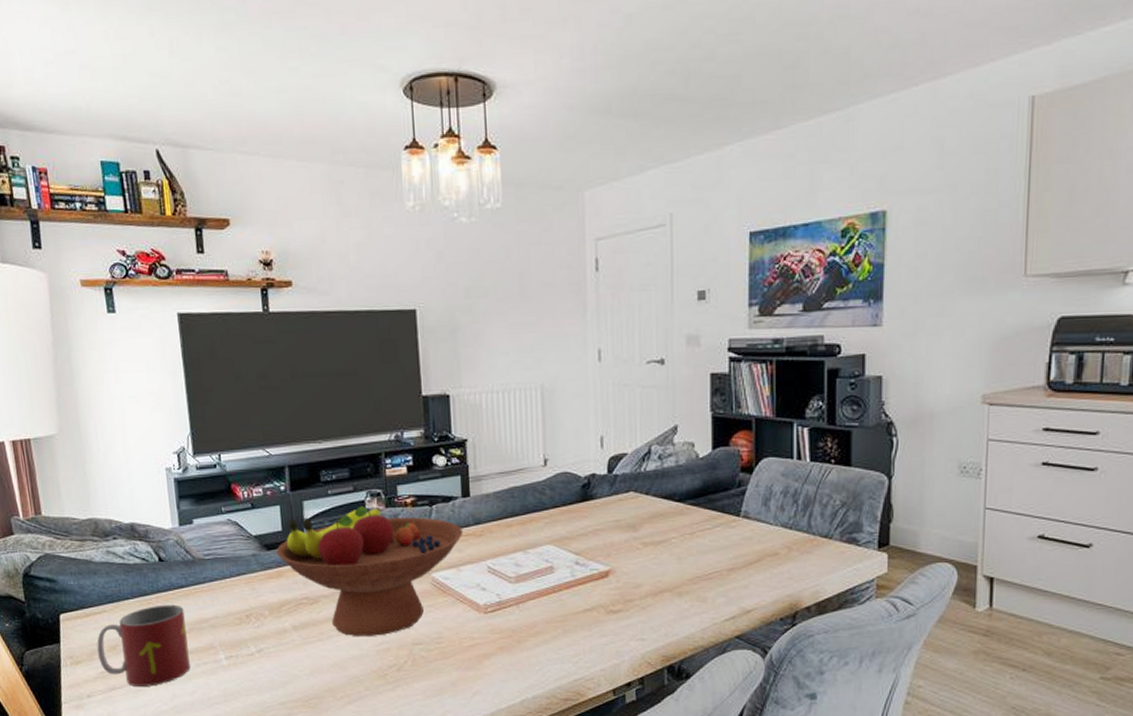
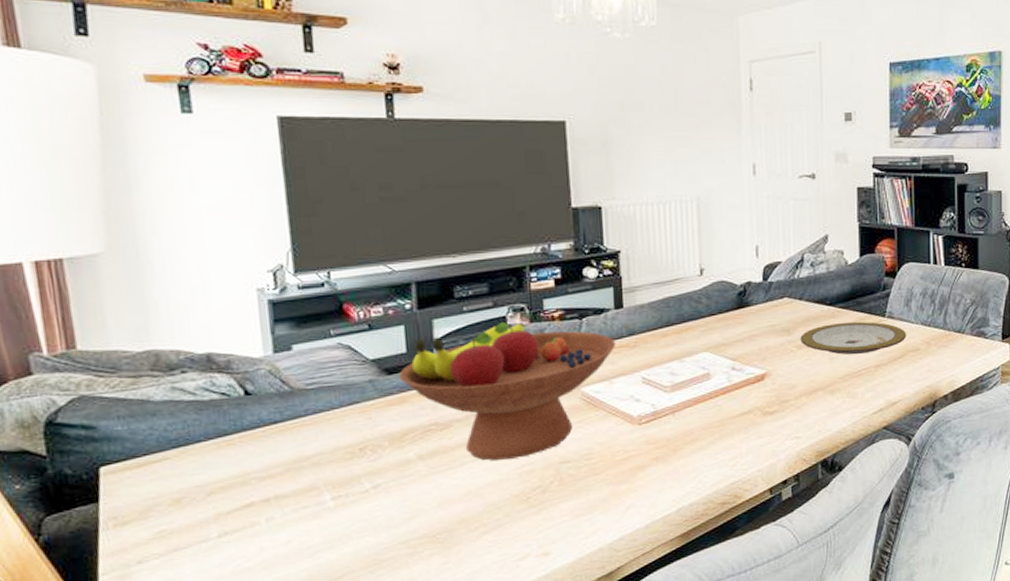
mug: present [97,604,190,686] -> none [153,443,284,544]
plate: none [646,520,765,555] -> present [800,321,907,355]

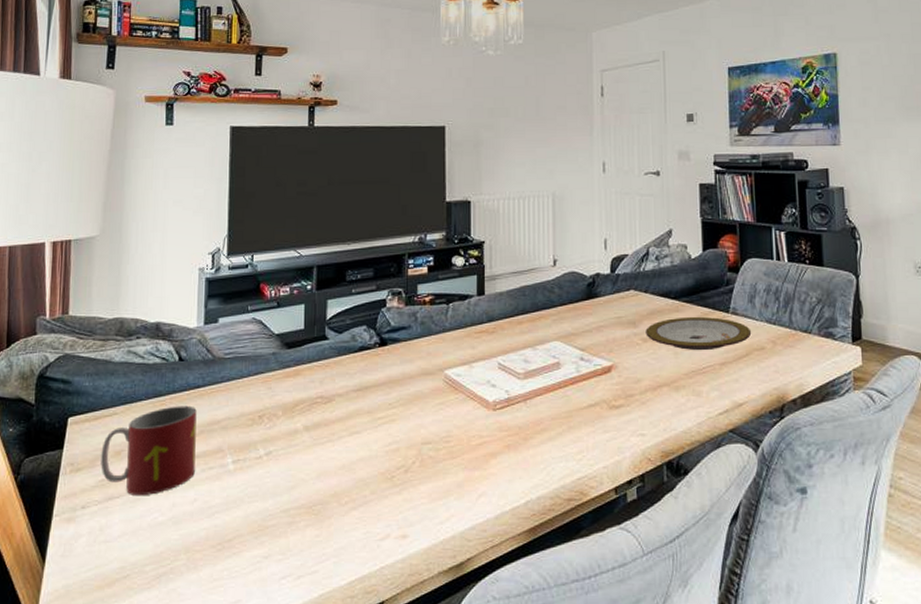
mug: none [153,443,284,544] -> present [101,405,197,495]
fruit bowl: present [399,321,616,461] -> none [296,304,477,436]

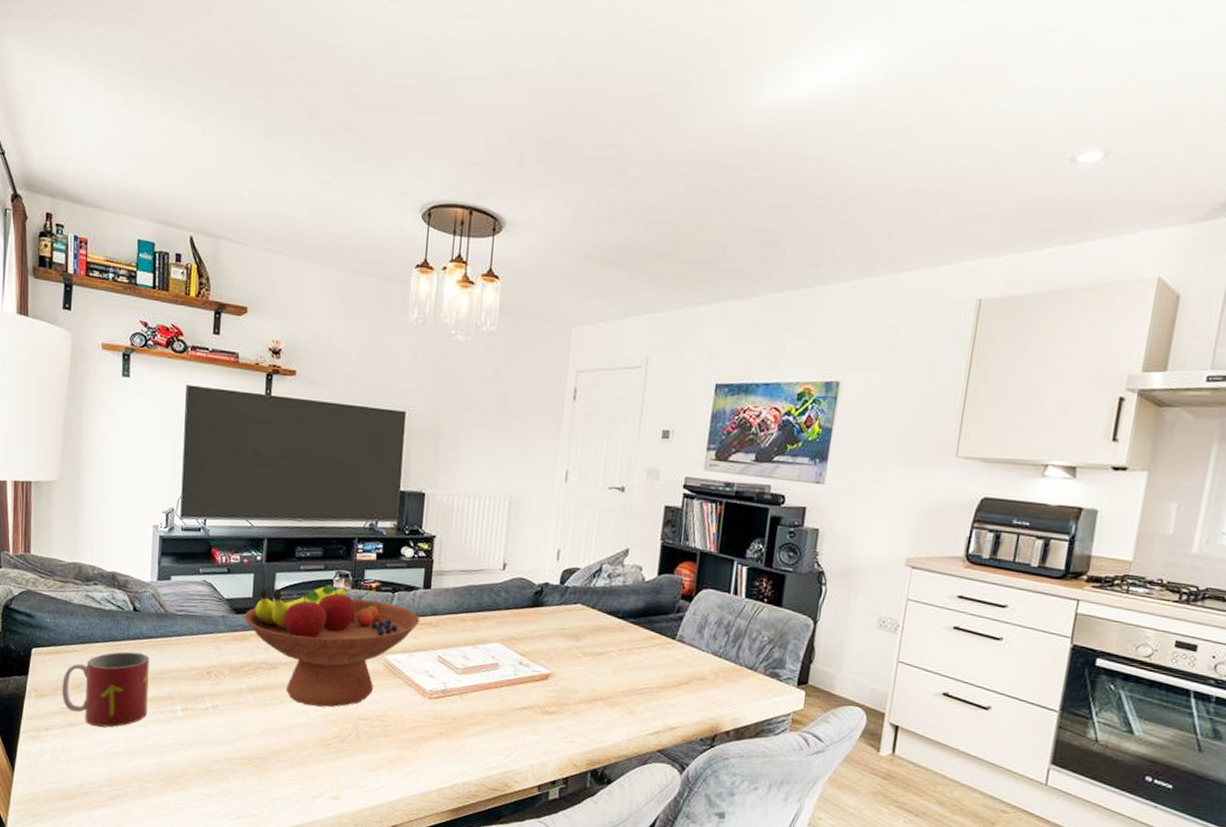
fruit bowl: none [296,304,477,436] -> present [244,583,420,707]
plate: present [645,316,752,350] -> none [587,637,696,673]

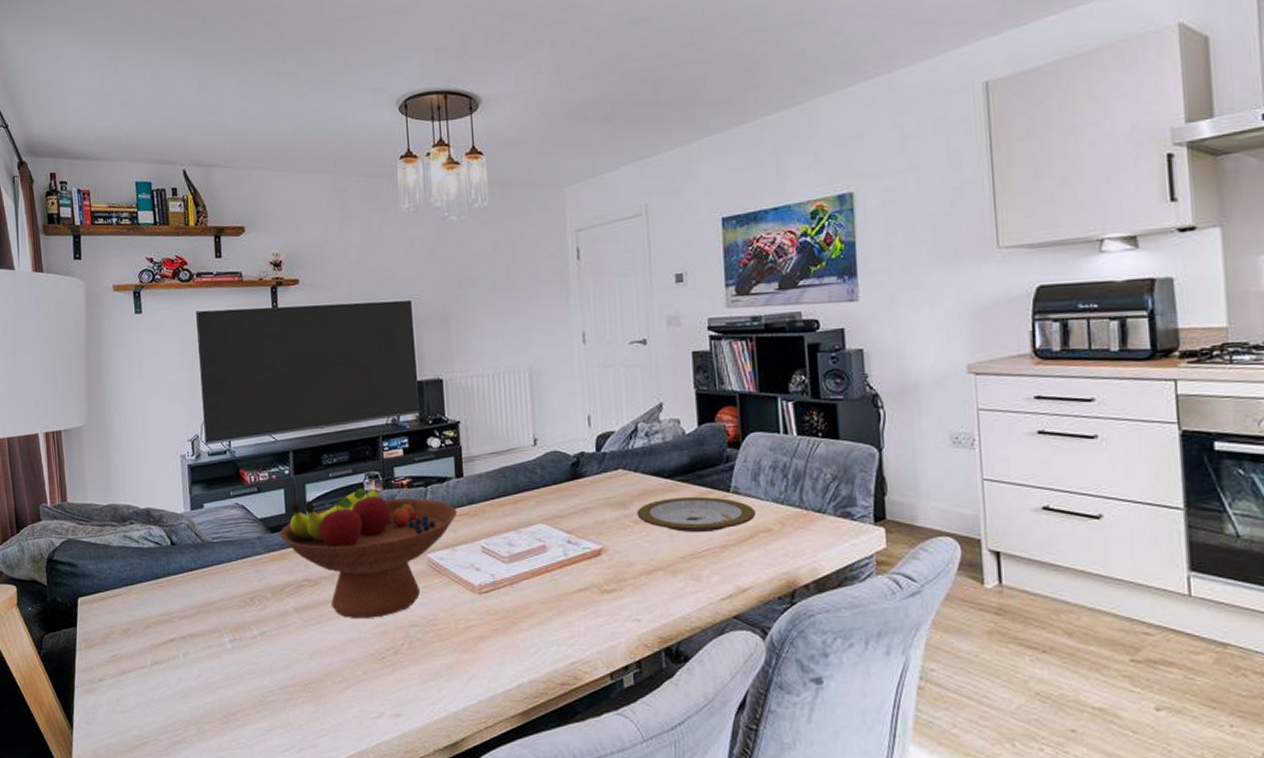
mug: present [62,651,149,727] -> none [110,587,196,670]
plate: none [587,637,696,673] -> present [637,496,757,532]

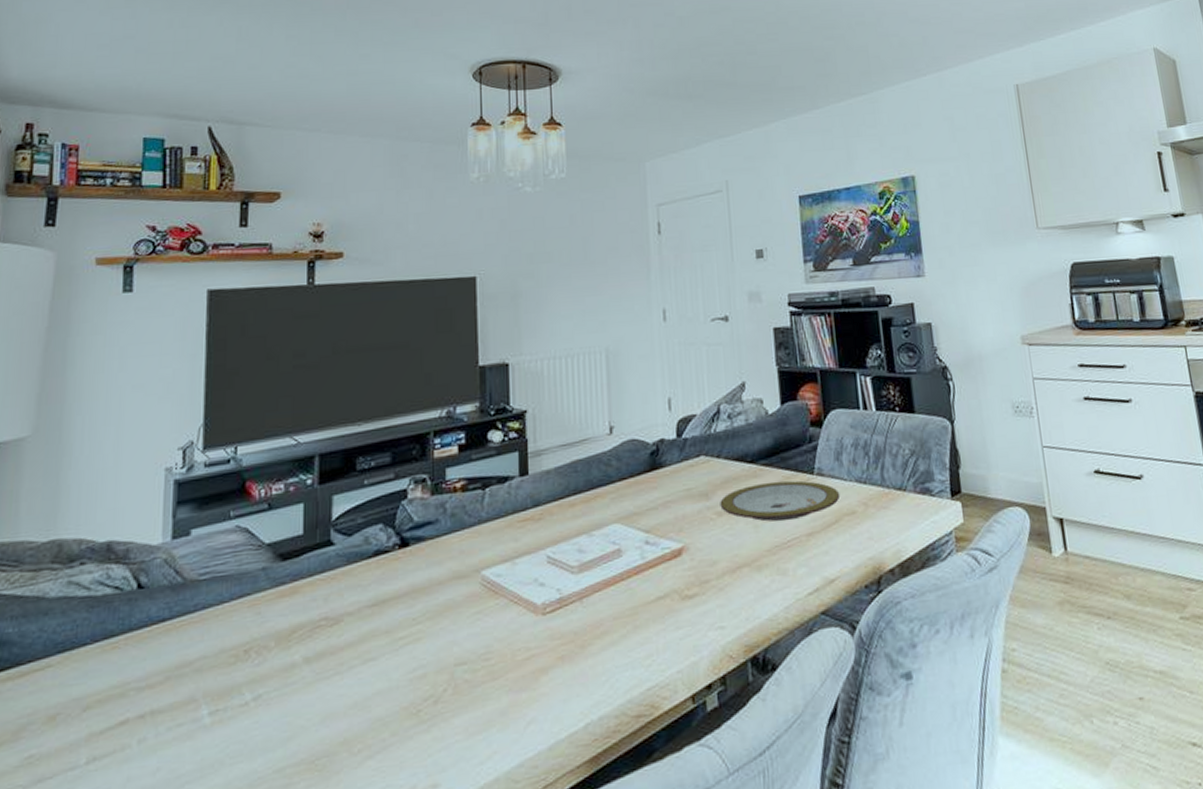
fruit bowl: present [279,487,458,618] -> none [293,495,520,663]

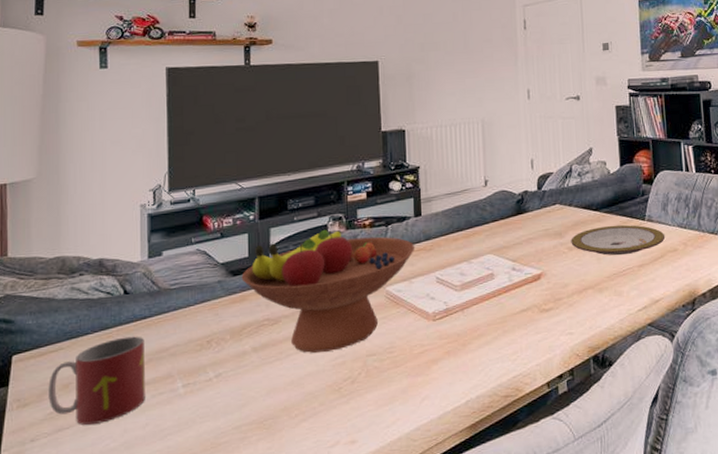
mug: none [27,645,161,773] -> present [48,336,145,425]
fruit bowl: none [293,495,520,663] -> present [241,229,415,353]

